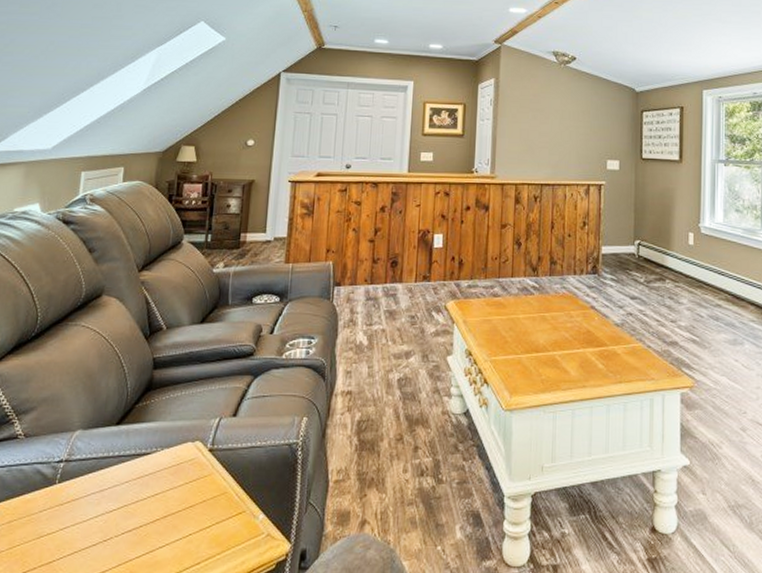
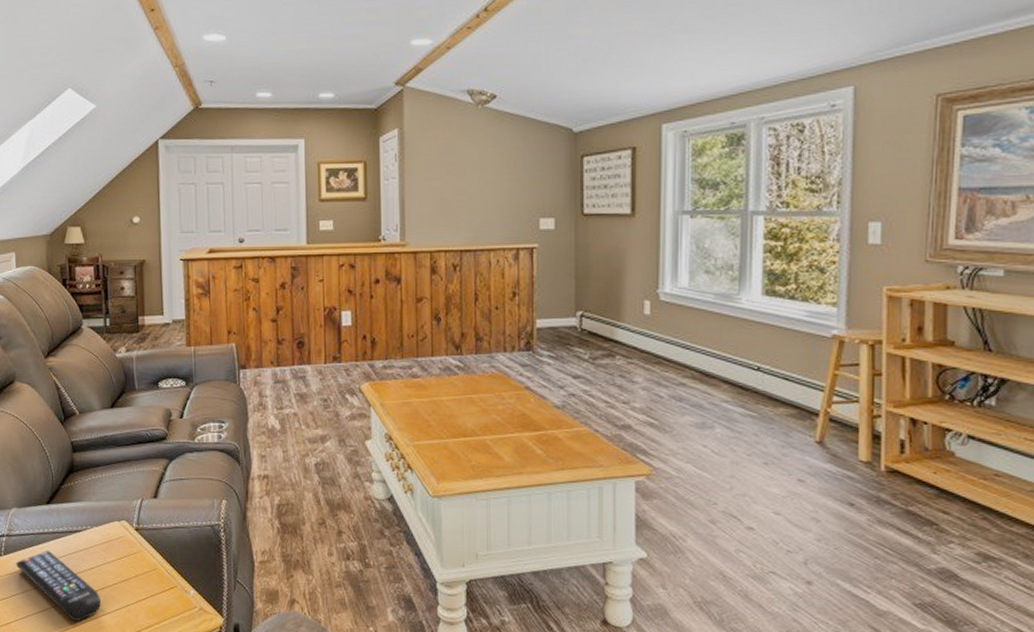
remote control: none [70,475,162,557] -> present [16,550,102,622]

